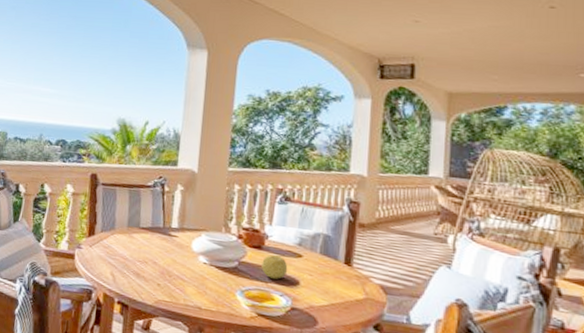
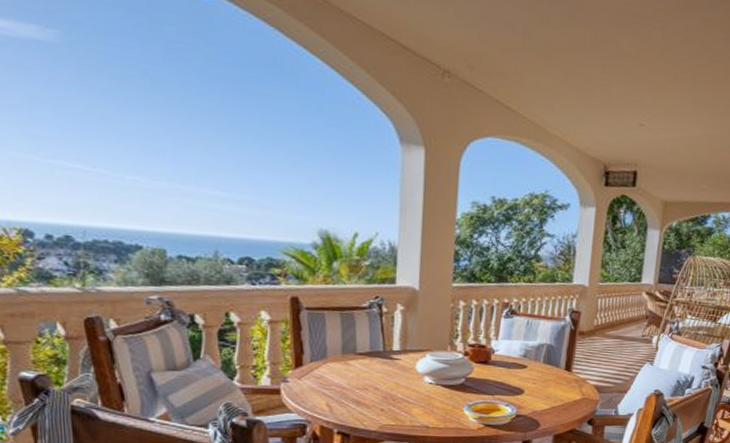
fruit: present [261,254,288,279] -> none [488,367,514,391]

